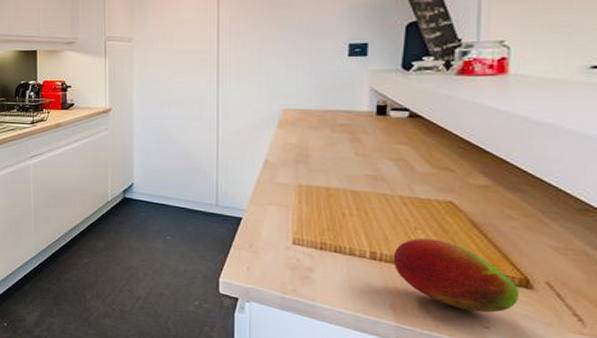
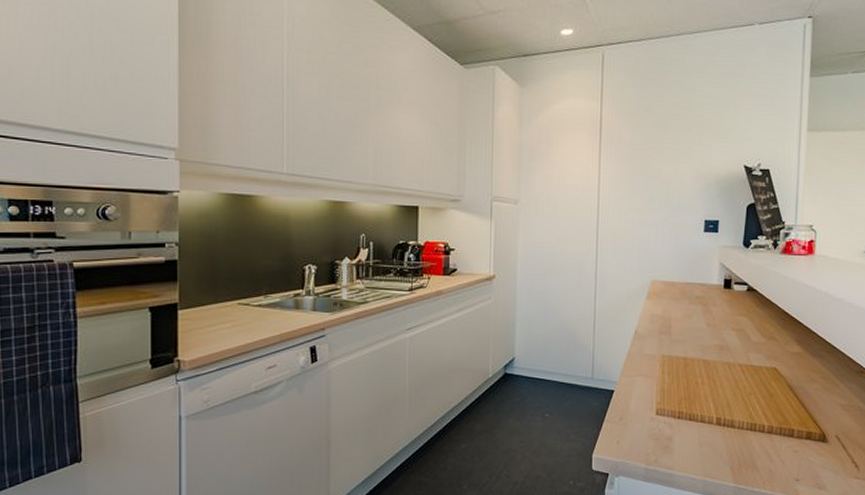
fruit: present [393,238,520,313] -> none [733,403,820,467]

